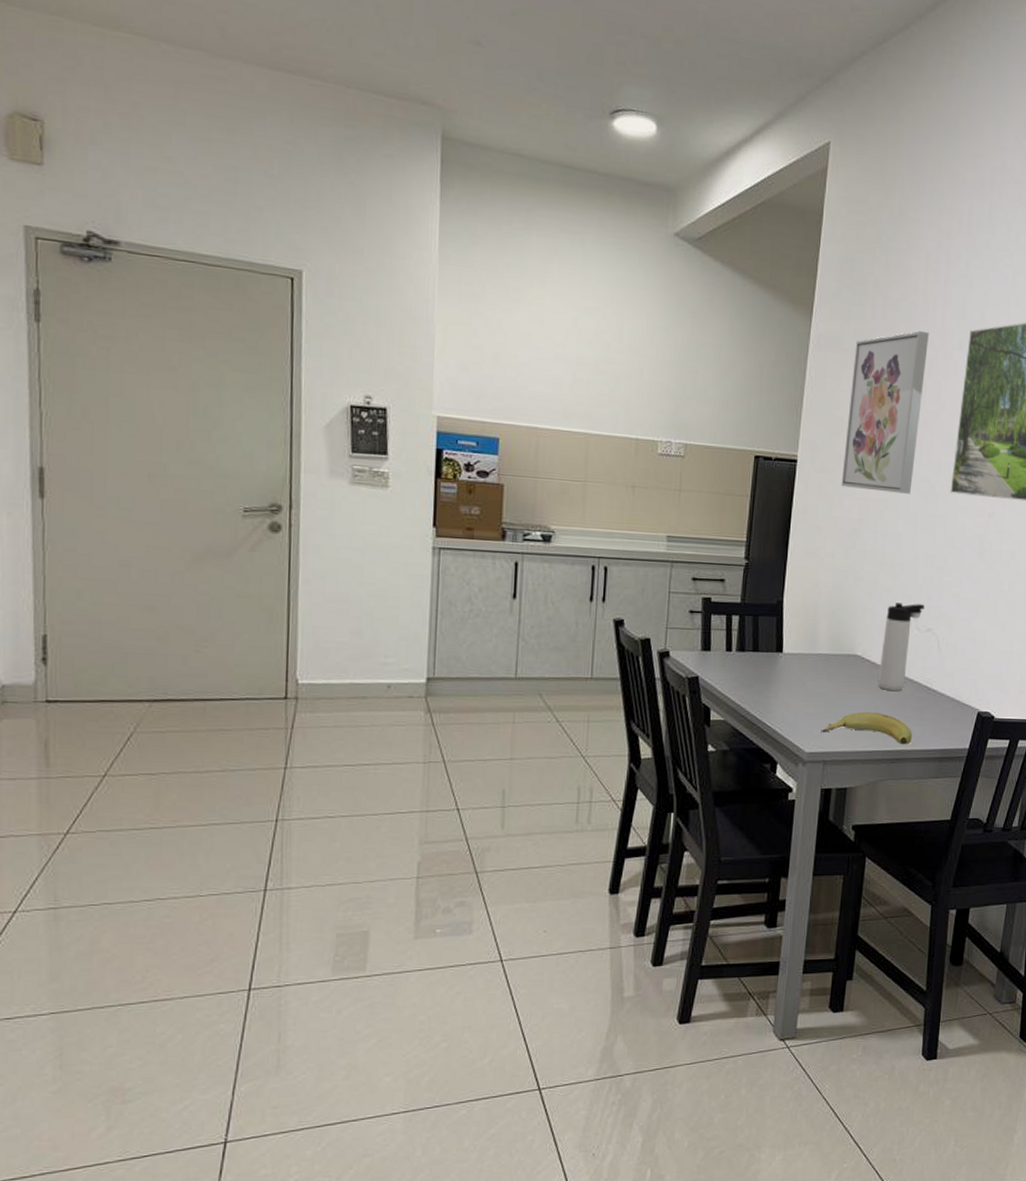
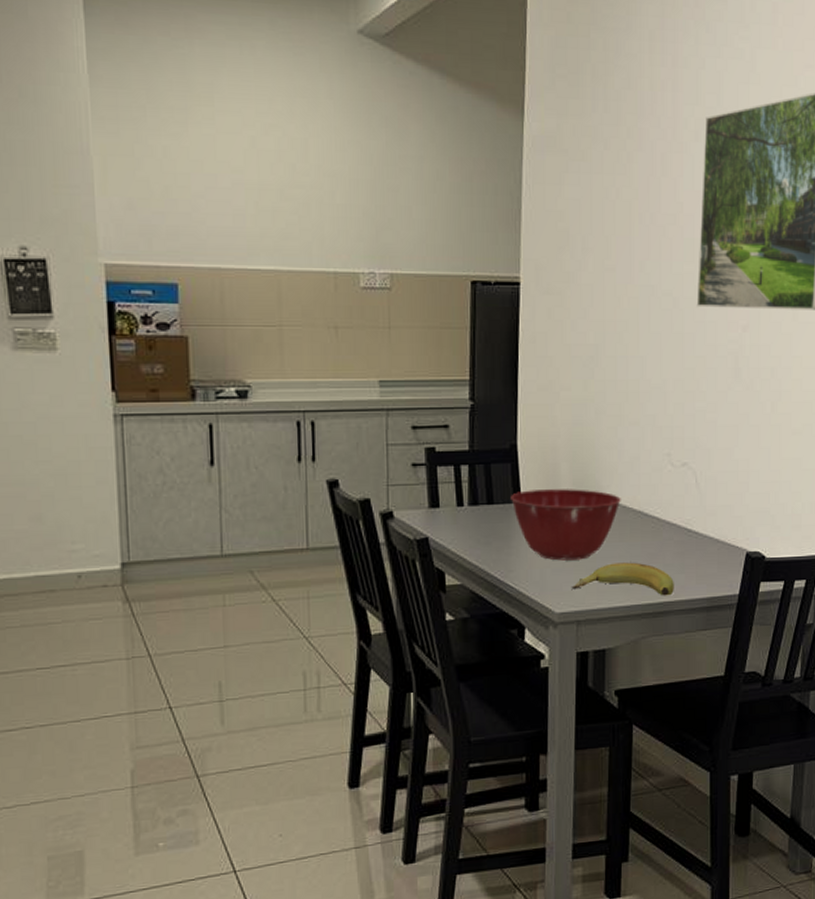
mixing bowl: none [774,642,871,707] -> present [511,489,621,561]
wall art: present [841,330,929,494] -> none [572,122,659,311]
thermos bottle: present [878,602,925,691] -> none [631,436,677,536]

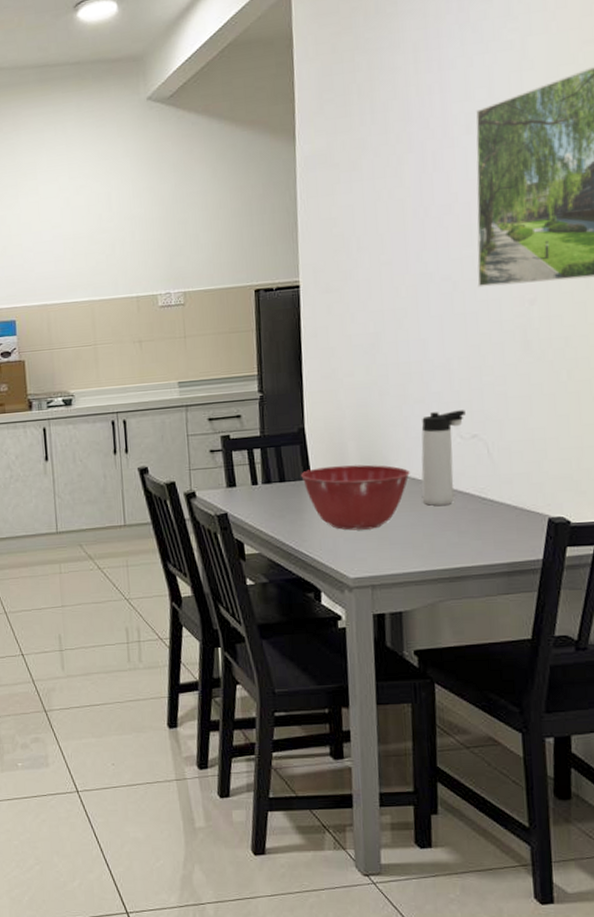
banana: present [571,562,674,596] -> none [364,530,471,562]
thermos bottle: none [631,436,677,536] -> present [421,410,466,506]

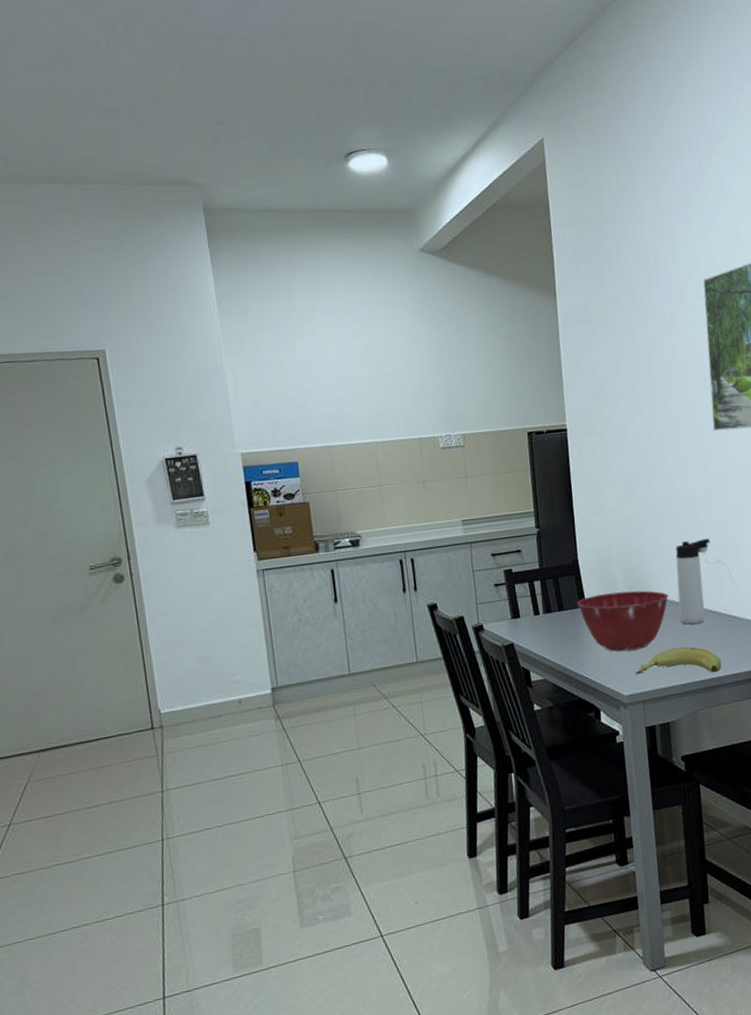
banana: none [364,530,471,562] -> present [635,647,722,674]

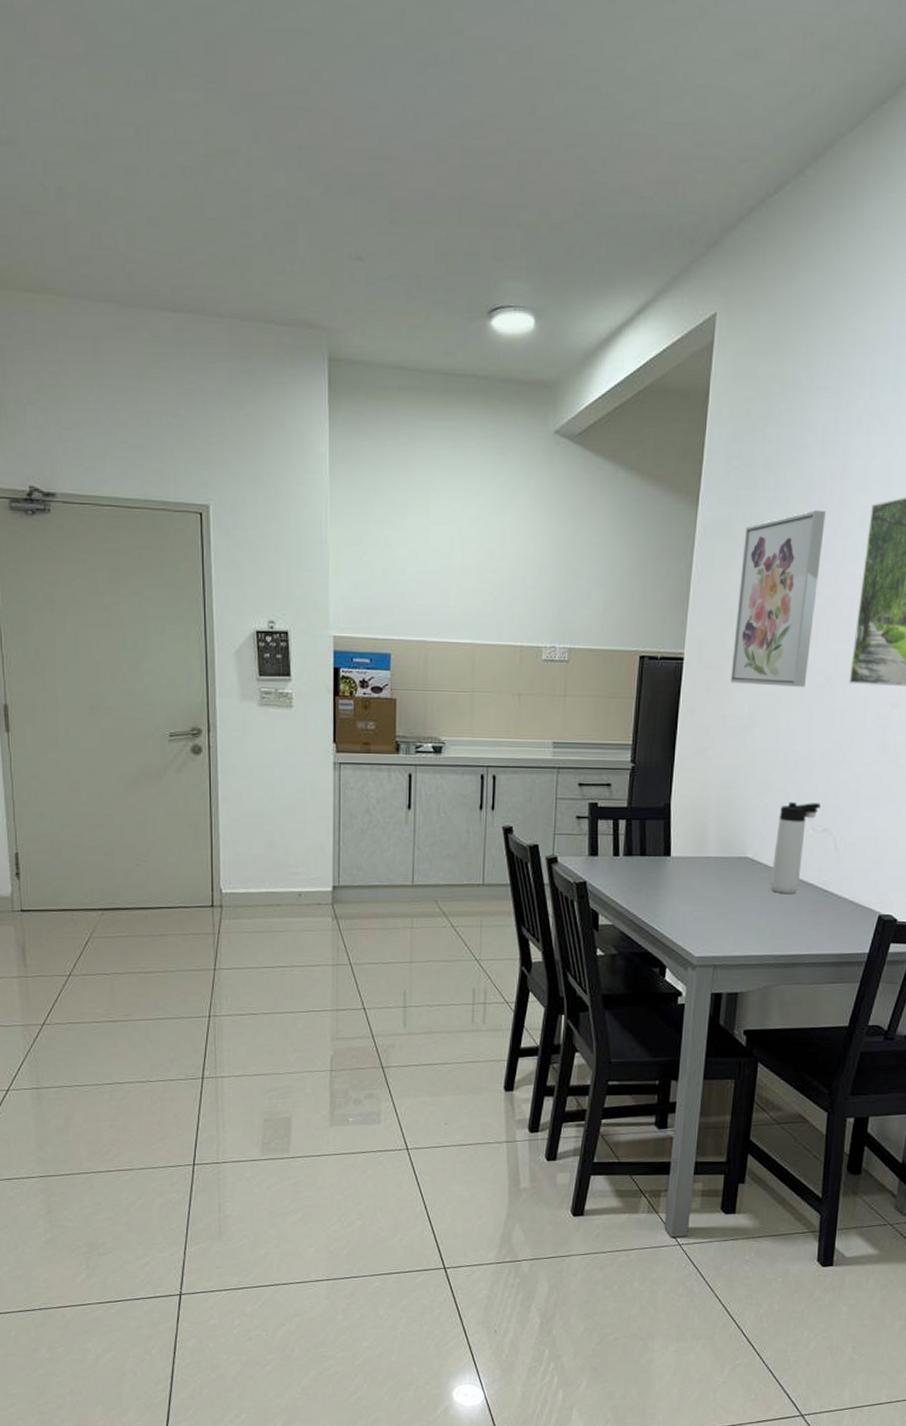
mixing bowl: present [577,590,669,652] -> none [661,845,763,911]
wall art: none [600,289,677,445] -> present [730,509,826,687]
banana: present [635,647,722,674] -> none [710,915,807,949]

